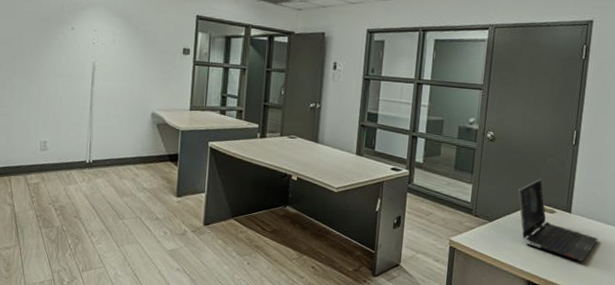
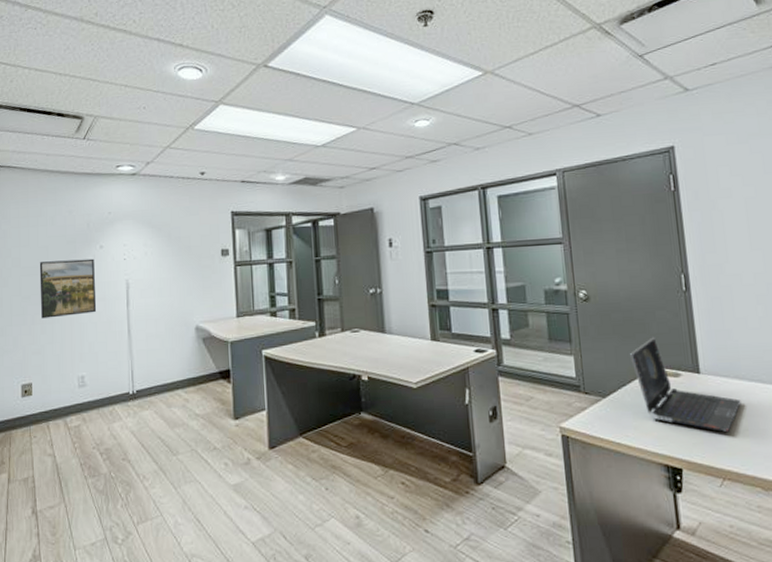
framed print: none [11,33,65,87] -> present [39,258,97,319]

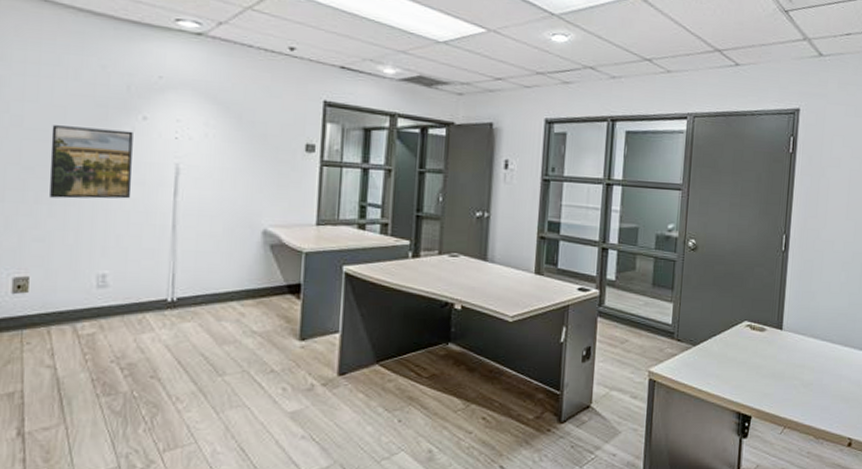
laptop computer: present [629,337,741,432] -> none [724,292,812,385]

